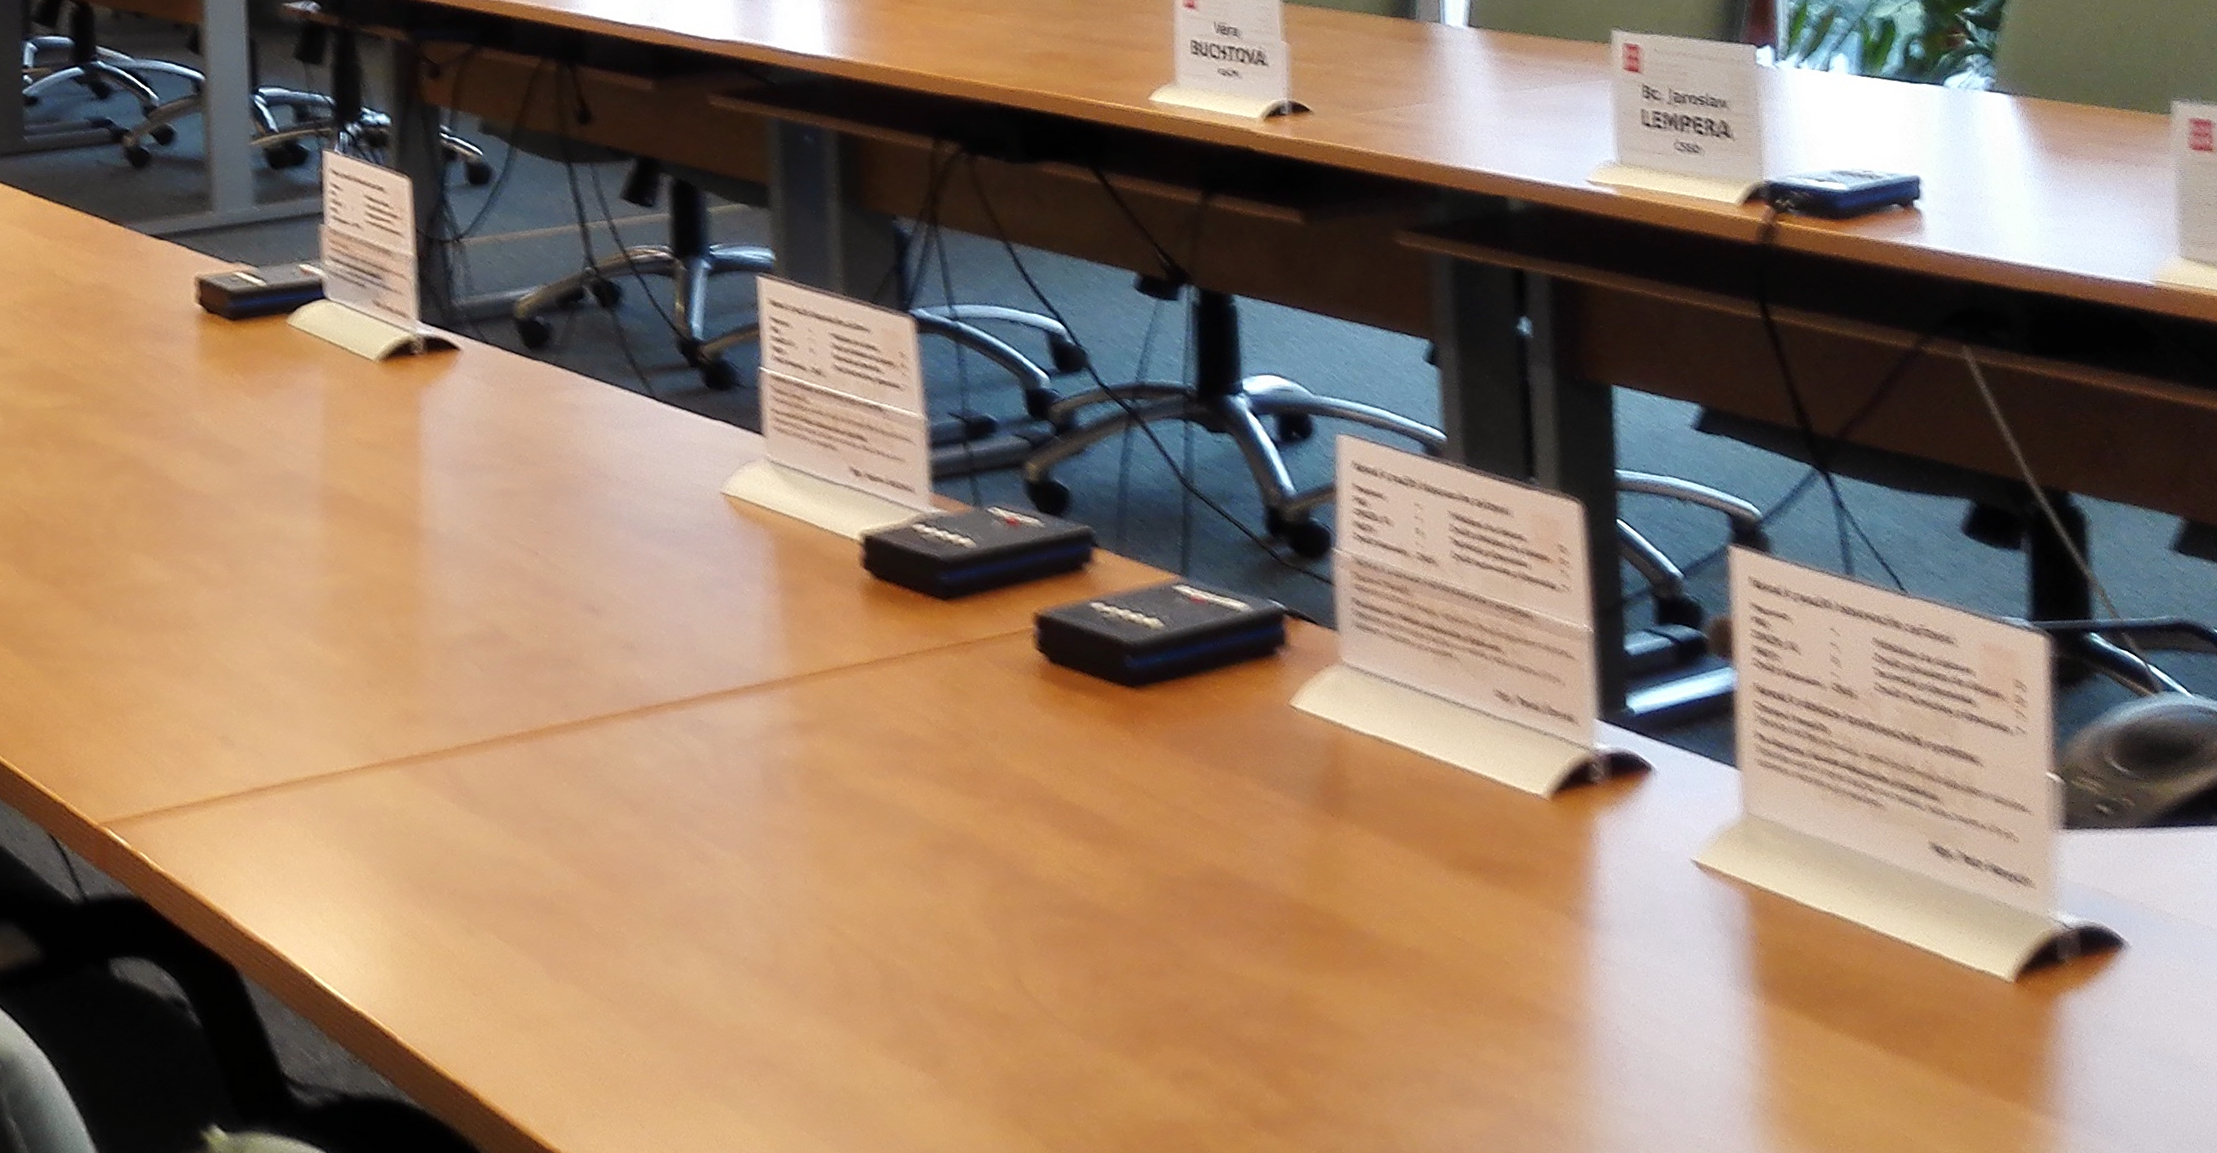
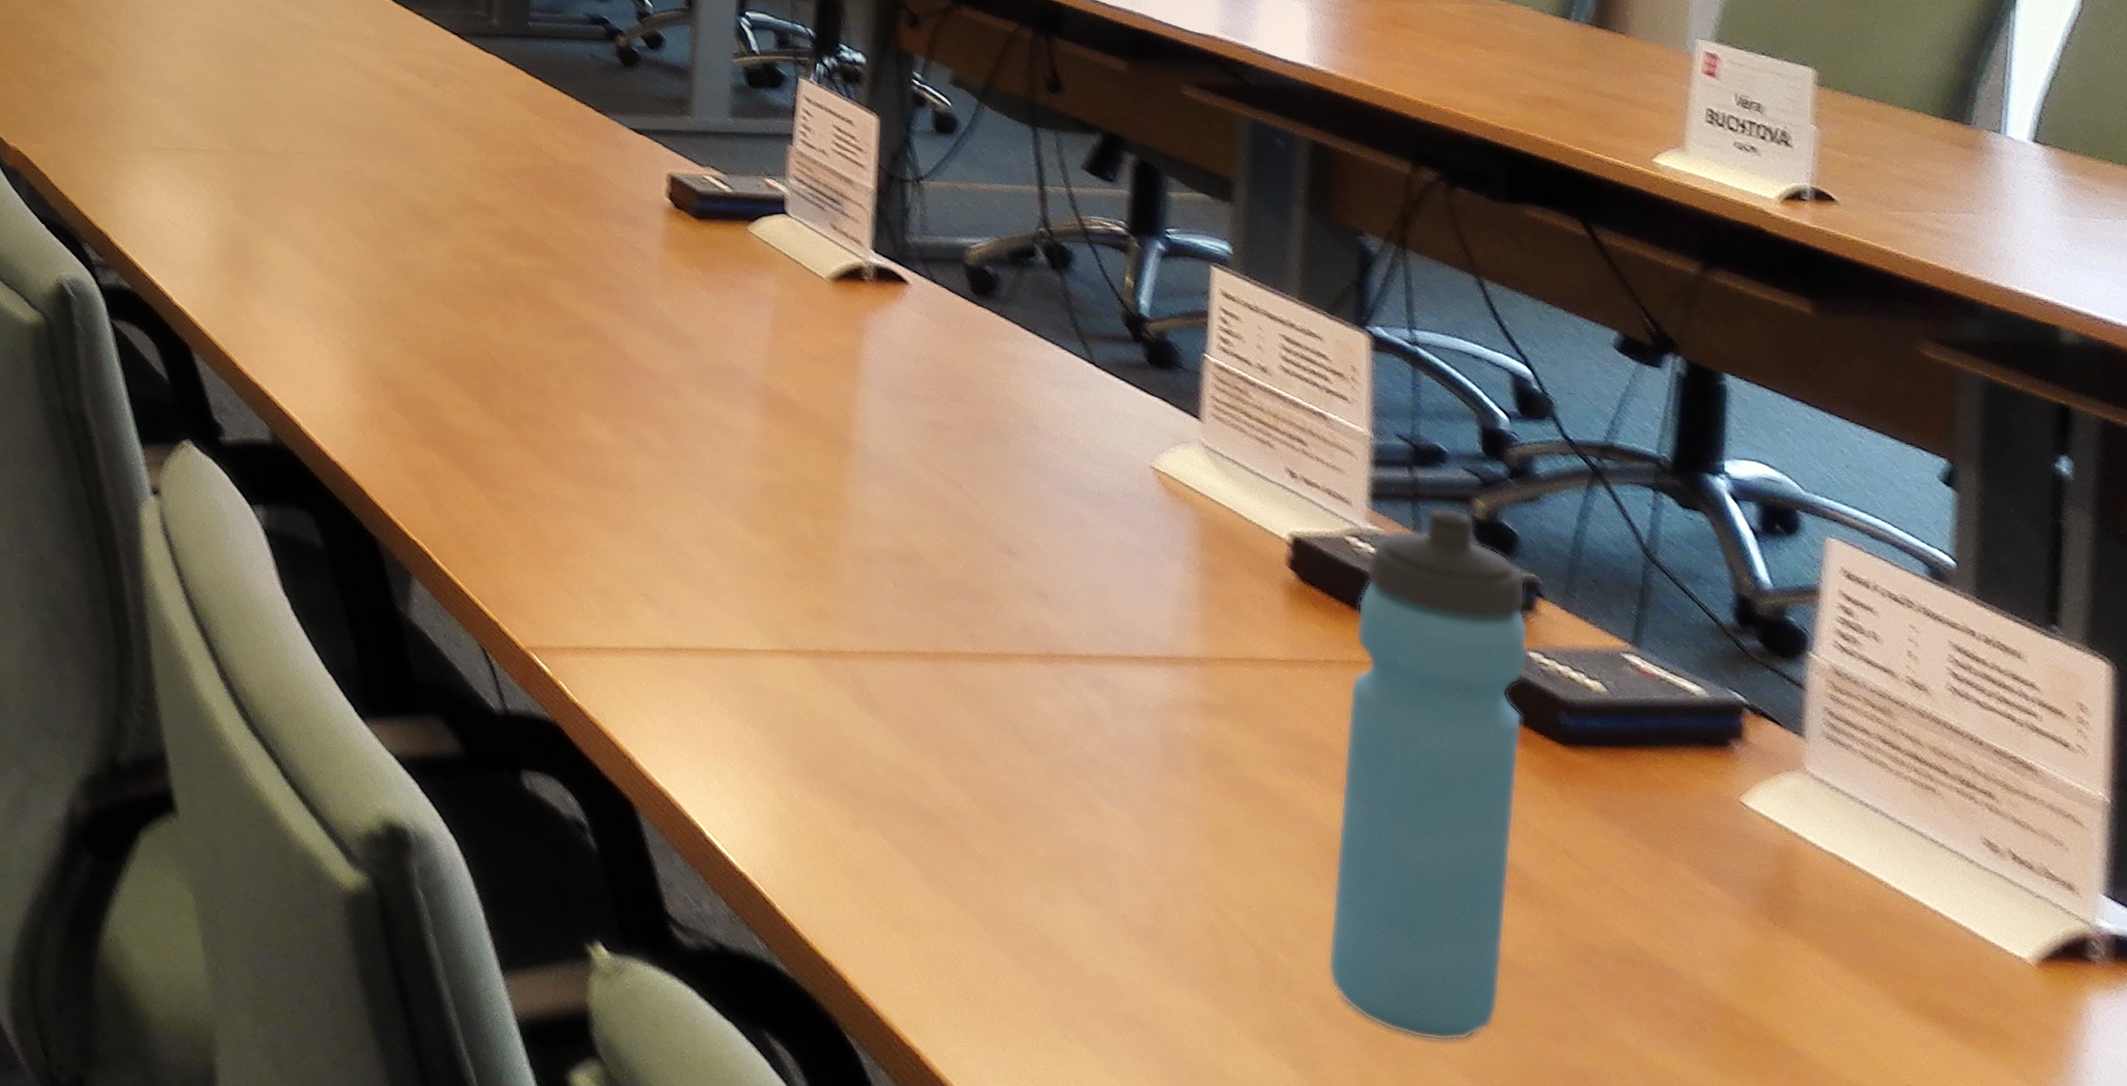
water bottle: none [931,476,1102,1010] -> present [1327,507,1529,1042]

